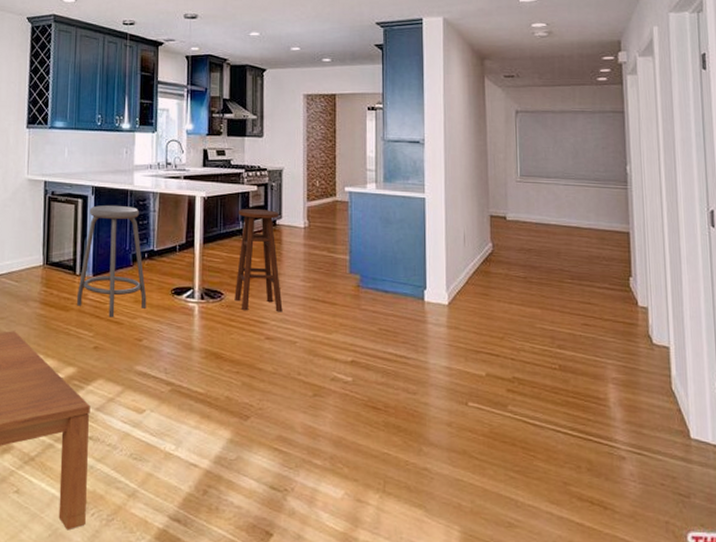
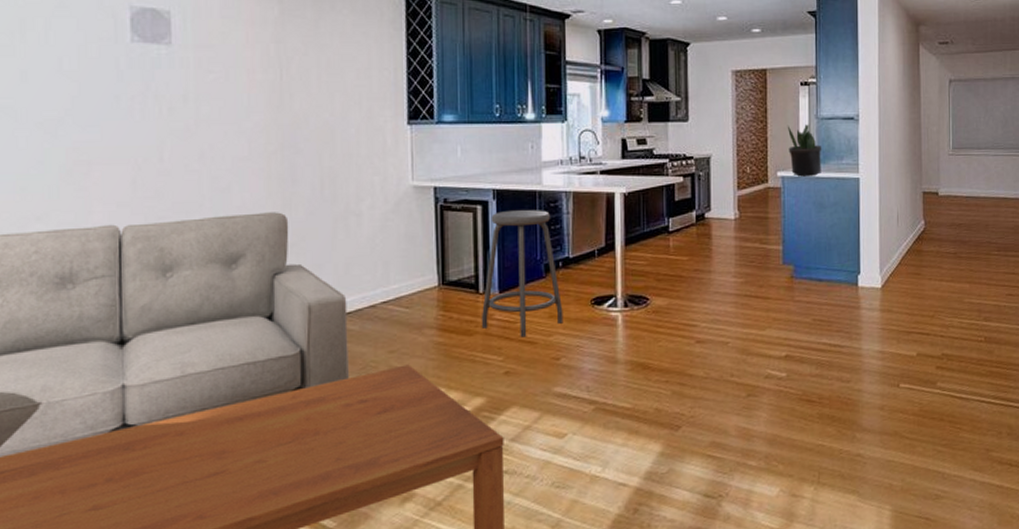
bar stool: present [234,208,283,312] -> none [661,202,714,315]
planter: none [354,145,389,193] -> present [787,124,822,177]

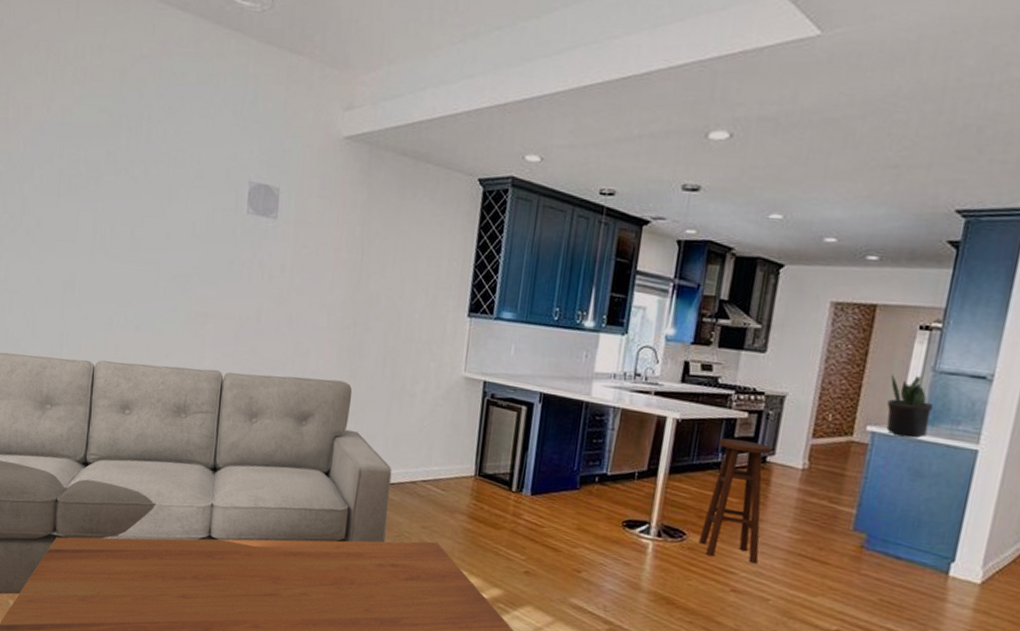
bar stool: present [482,210,564,338] -> none [510,415,594,543]
bar stool: none [661,202,714,315] -> present [699,438,772,564]

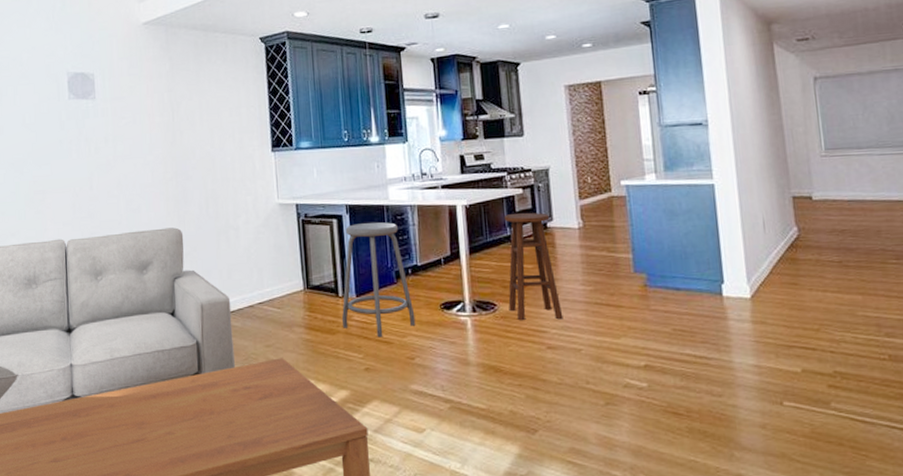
bar stool: none [510,415,594,543] -> present [342,222,416,338]
planter: present [886,375,934,438] -> none [627,132,670,185]

